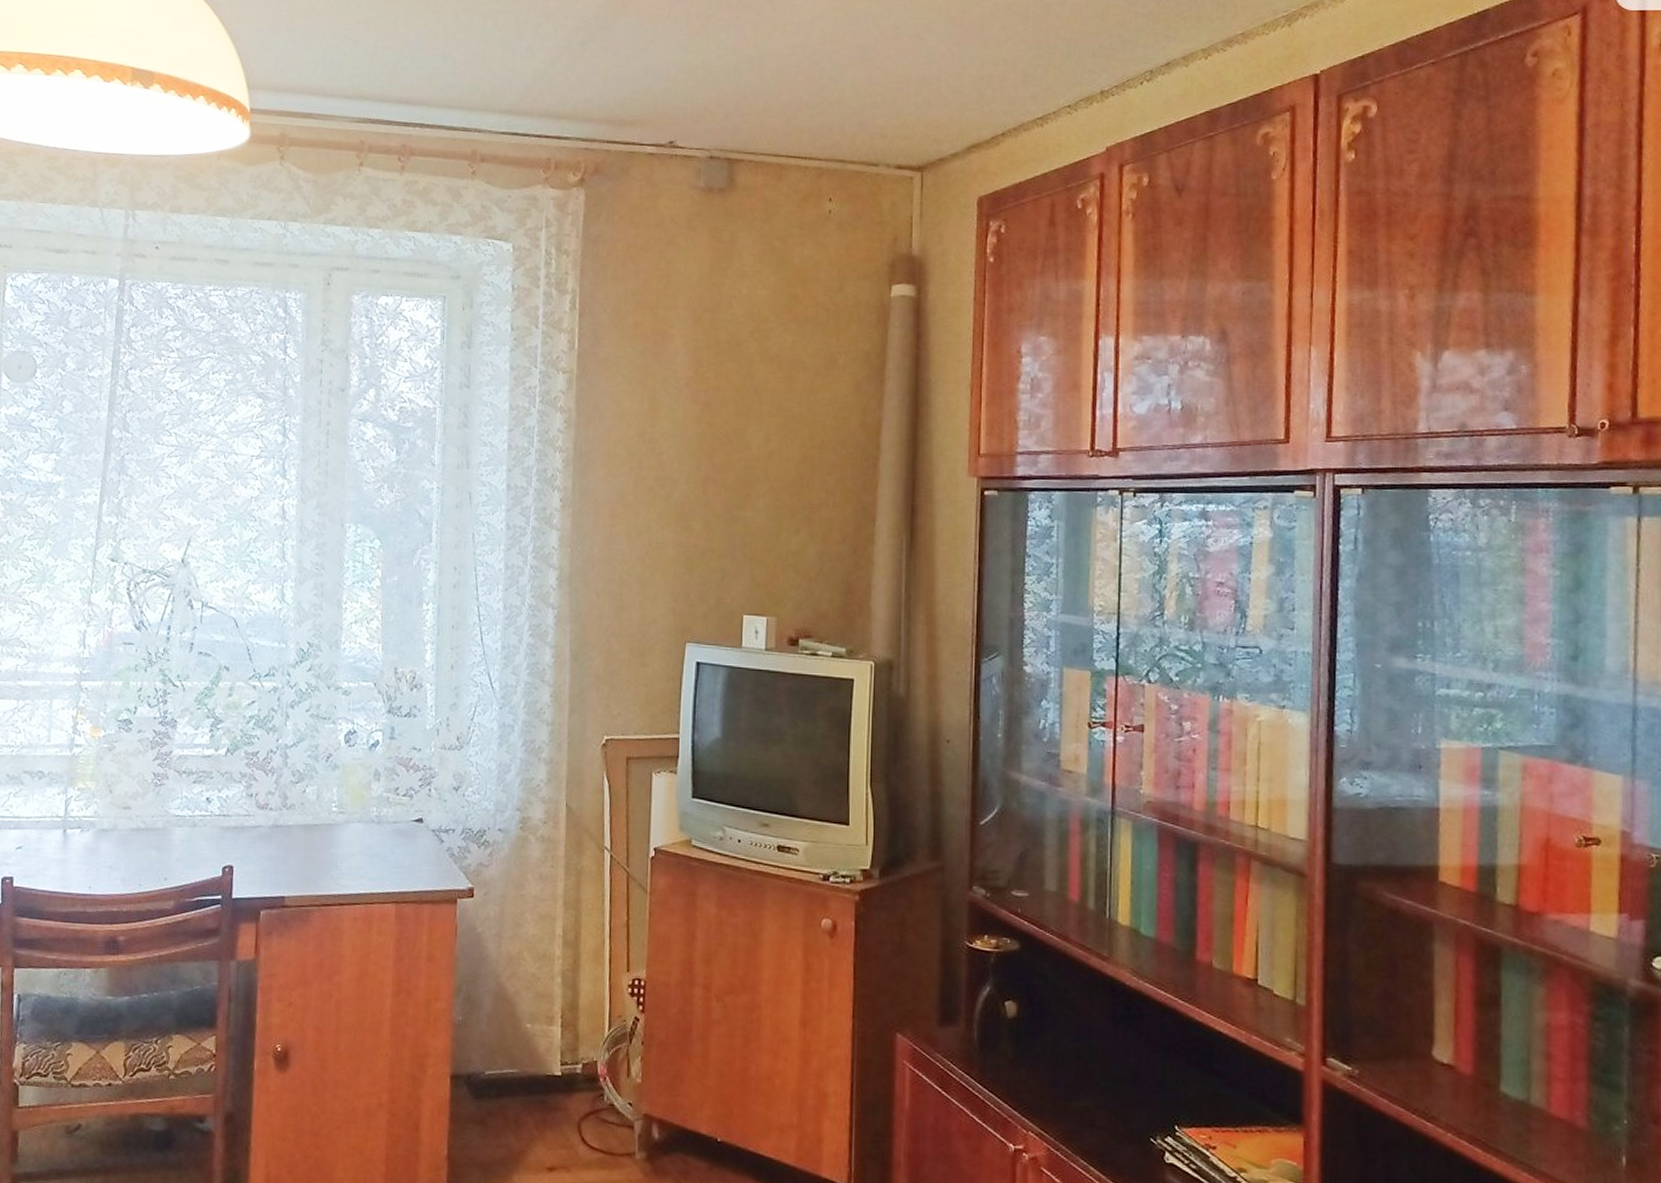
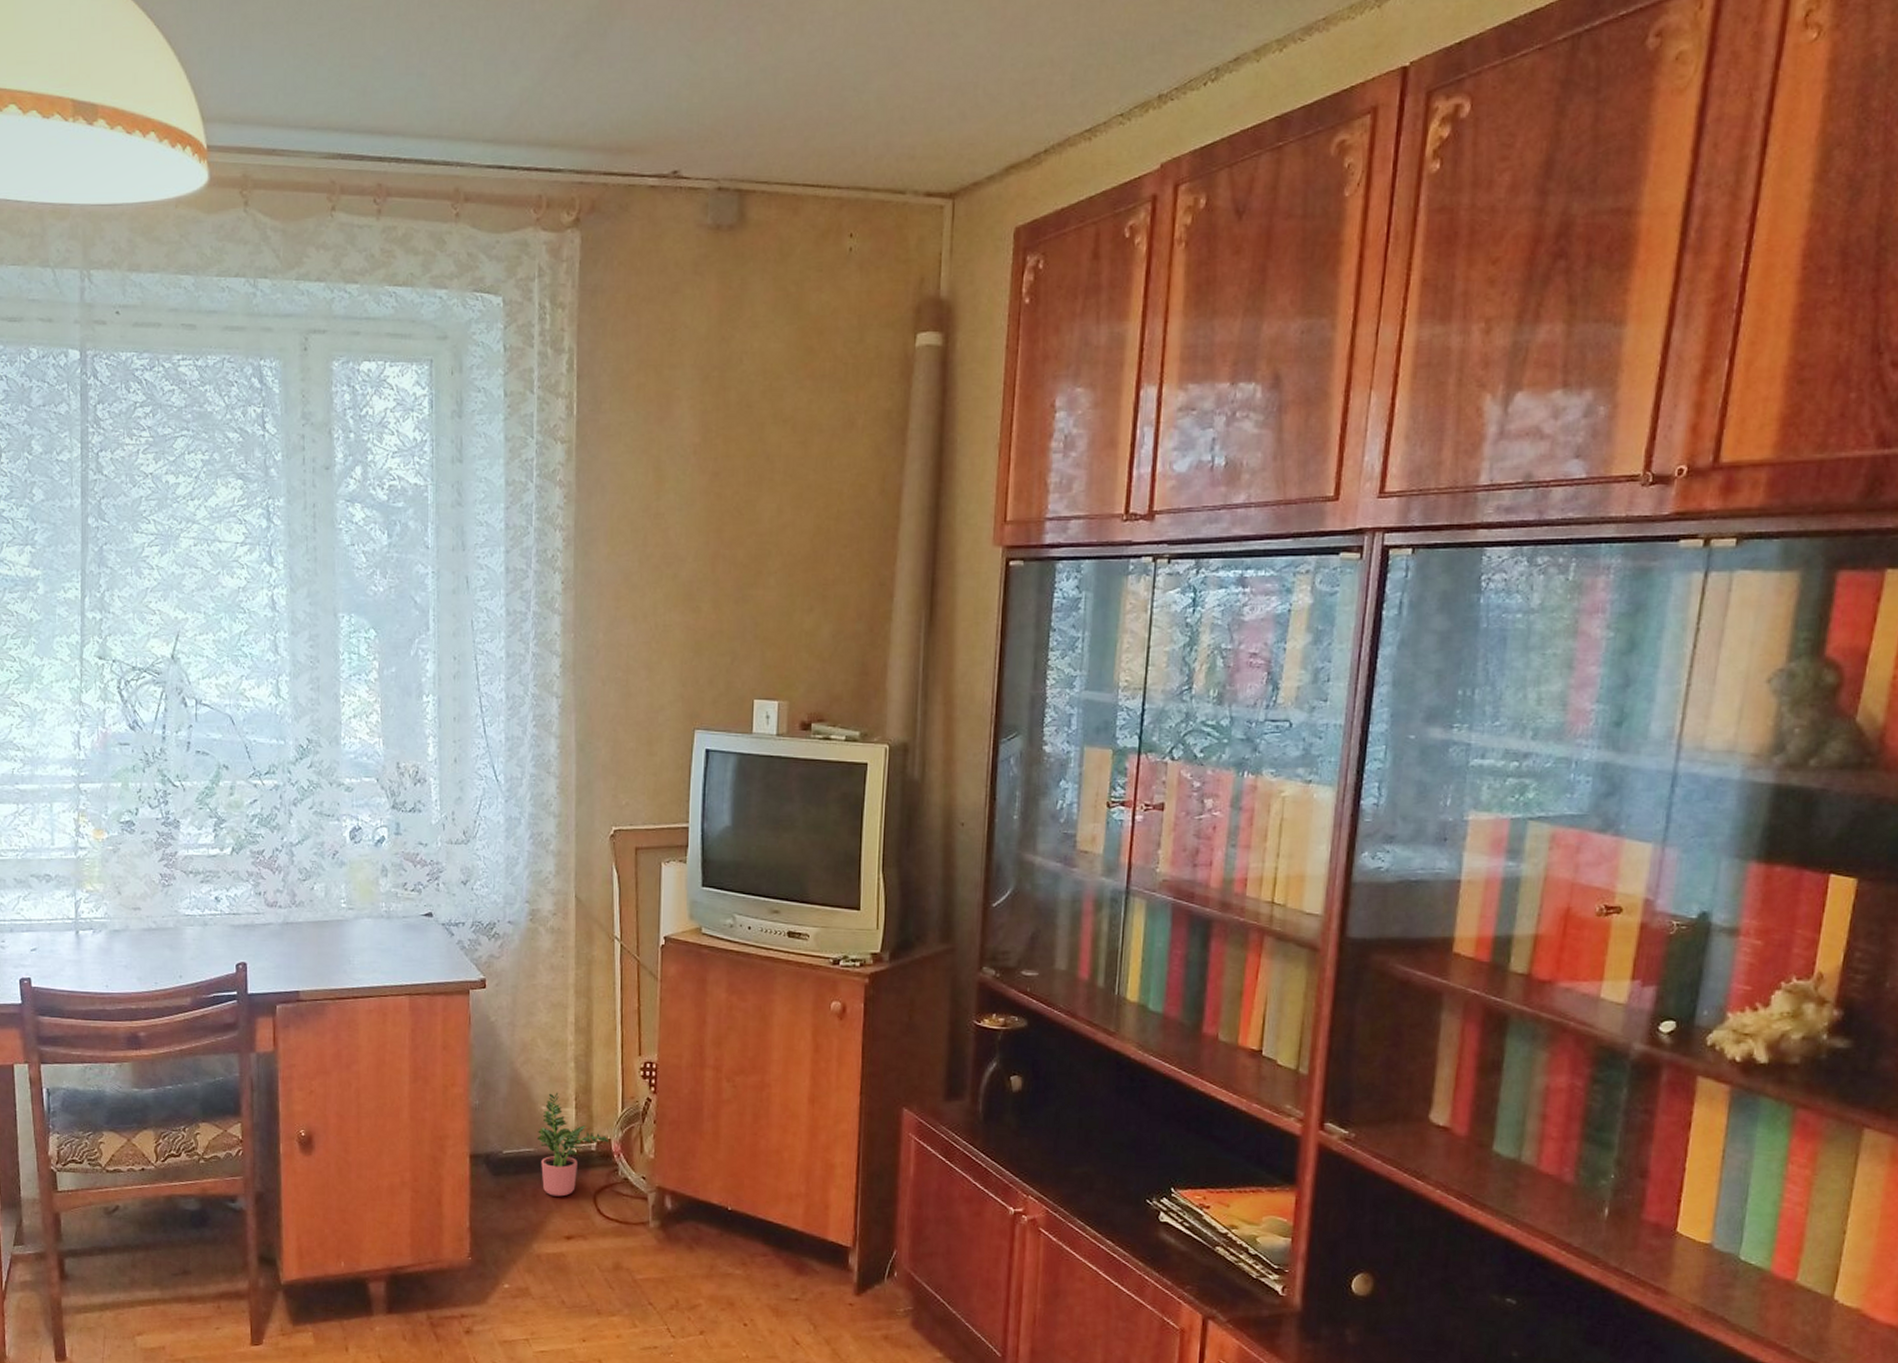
potted plant: none [521,1009,595,1123] -> present [538,1092,609,1197]

